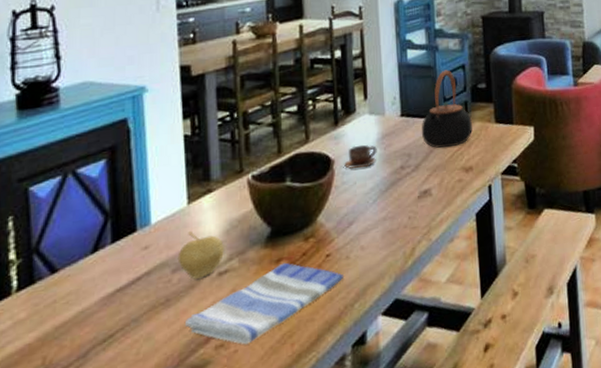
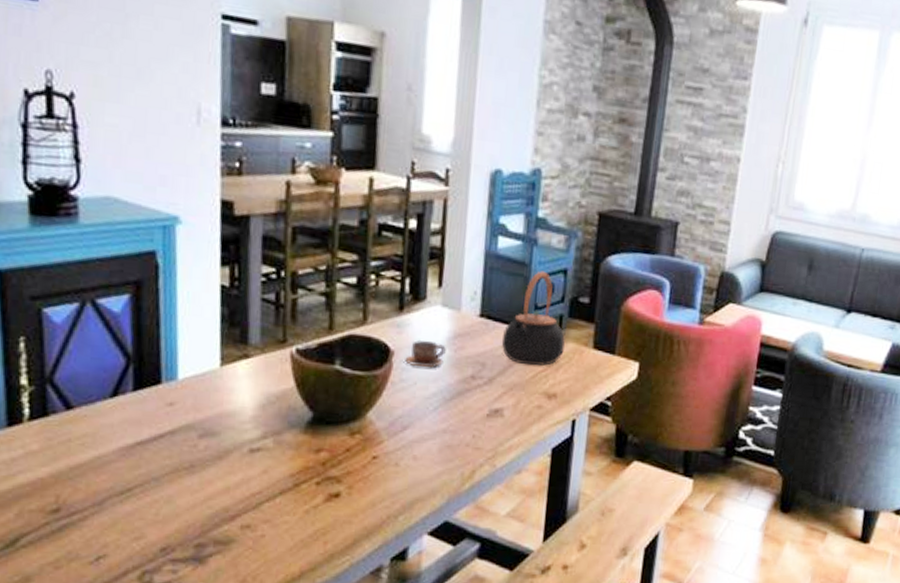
fruit: present [177,231,224,280] -> none [205,397,259,451]
dish towel: present [184,262,343,345] -> none [208,454,390,532]

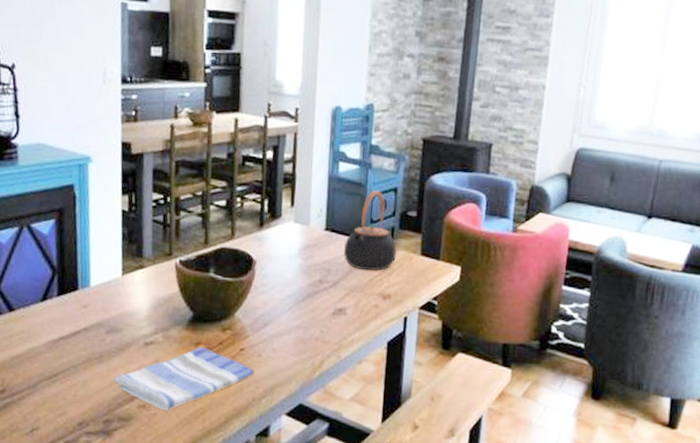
dish towel: none [208,454,390,532] -> present [114,347,254,411]
cup: present [405,339,446,368] -> none [265,250,298,275]

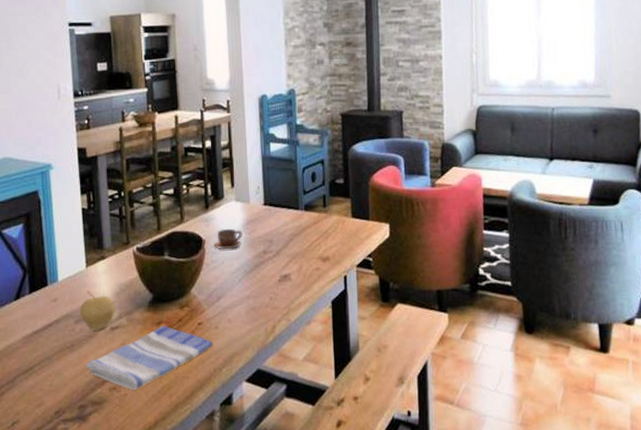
fruit: none [111,300,151,344] -> present [79,291,115,331]
cup: none [265,250,298,275] -> present [214,228,242,250]
teapot: present [343,190,397,271] -> none [282,164,330,238]

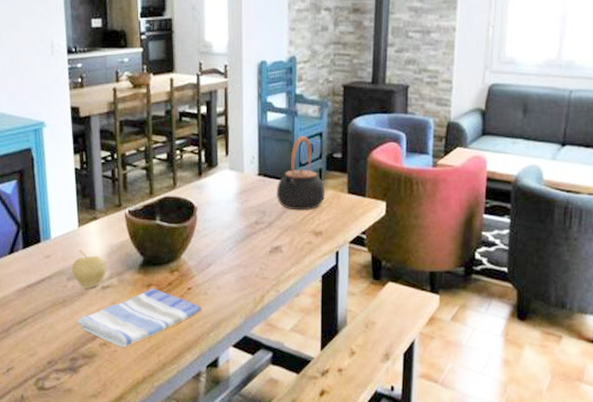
cup: present [214,228,242,250] -> none [206,197,235,218]
teapot: none [282,164,330,238] -> present [276,135,325,211]

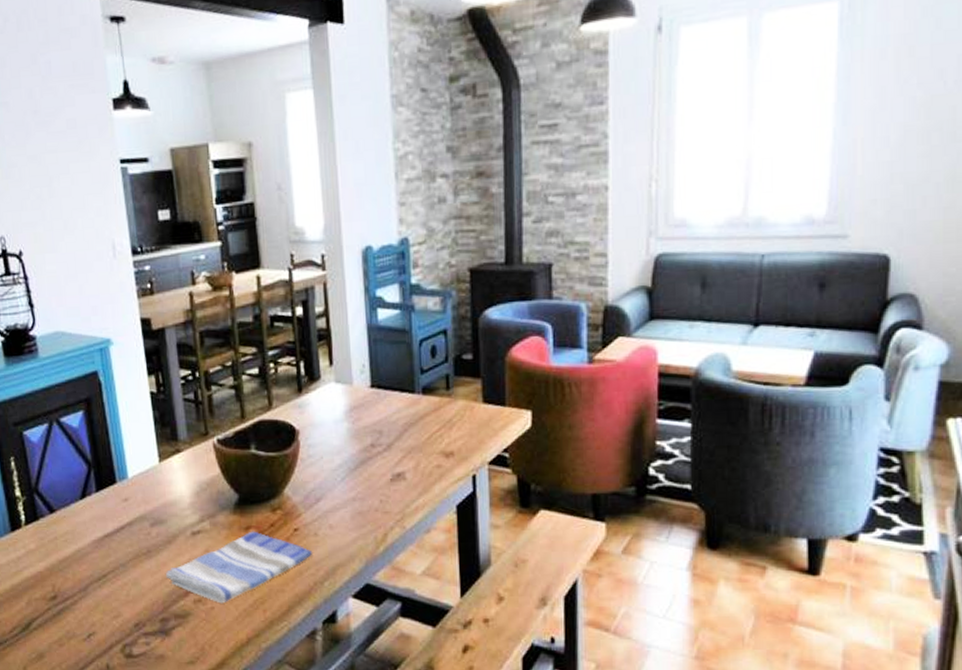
fruit: present [71,250,106,288] -> none [154,489,196,535]
teapot: present [276,135,325,211] -> none [394,335,455,428]

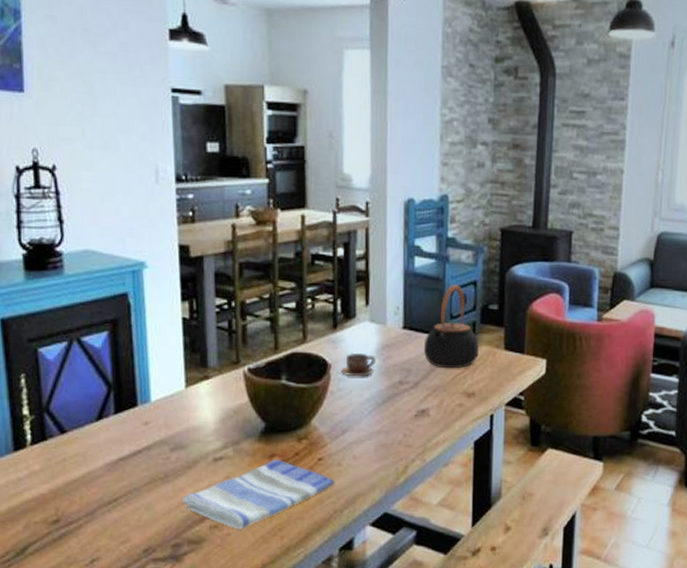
cup: none [310,416,345,442] -> present [341,352,376,377]
teapot: none [394,335,455,428] -> present [423,284,479,369]

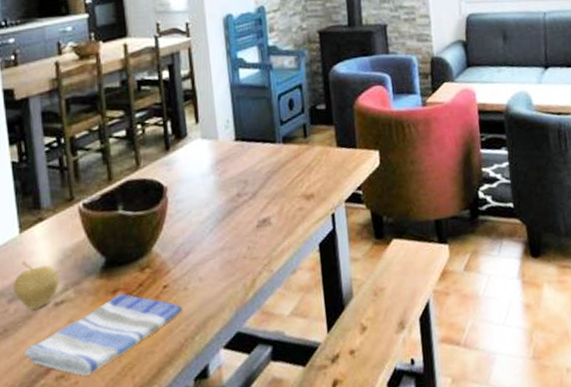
fruit: none [175,414,220,461] -> present [12,261,59,310]
cup: present [341,352,376,377] -> none [177,171,212,196]
teapot: present [423,284,479,369] -> none [257,90,313,175]

